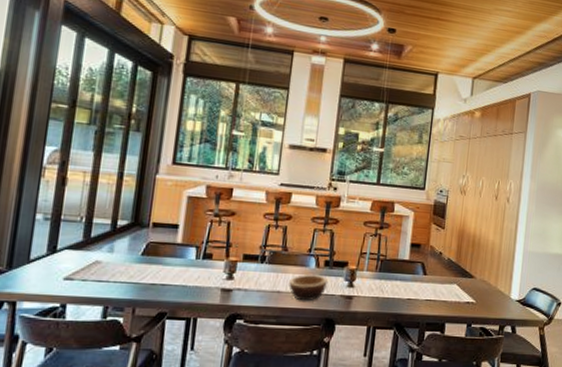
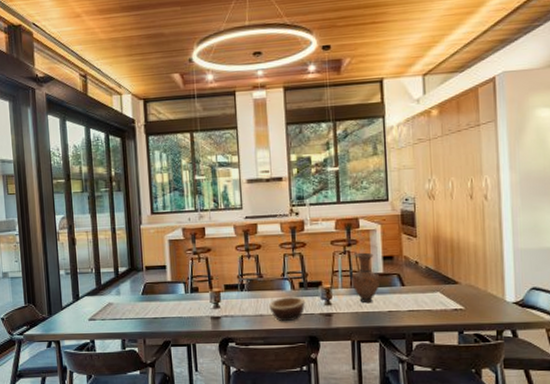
vase: none [377,237,406,289] -> present [351,252,380,304]

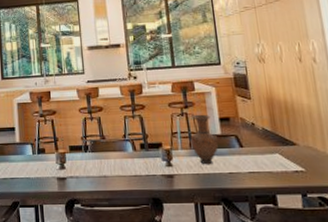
bowl: present [269,296,305,322] -> none [112,157,147,183]

